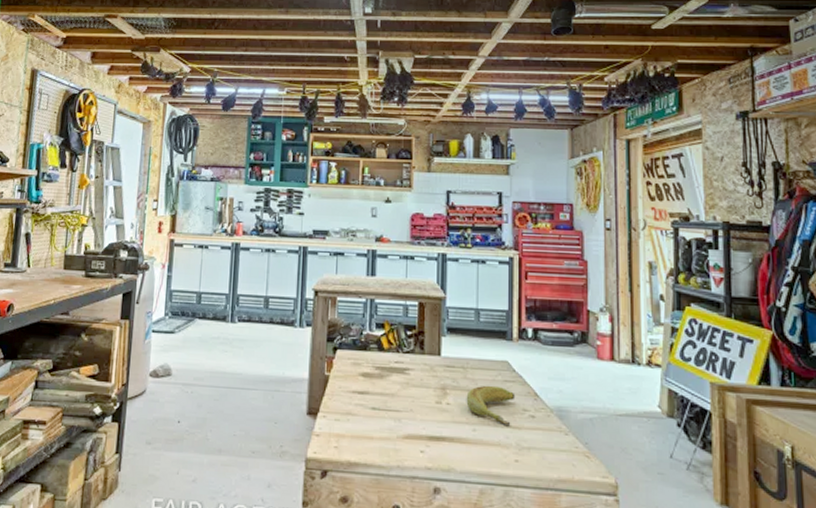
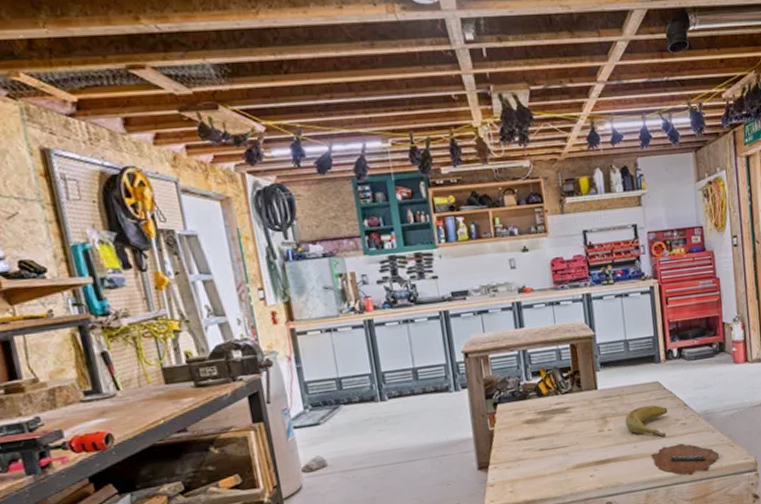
pencil: none [490,437,571,481] -> present [651,443,719,476]

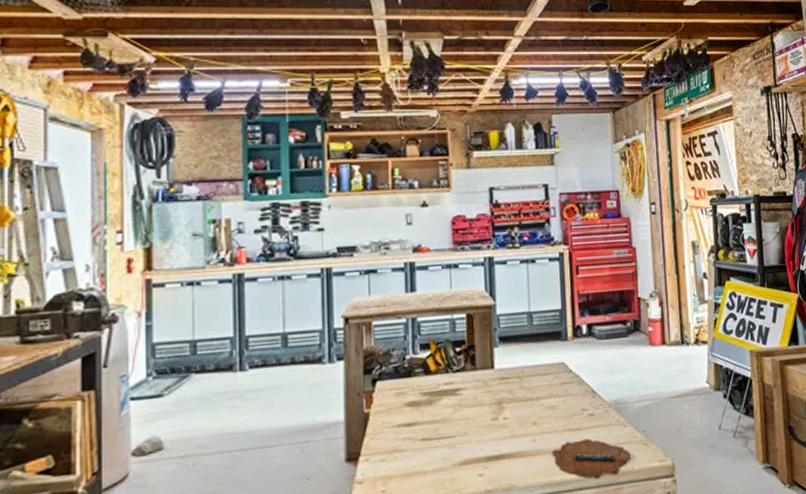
banana: present [625,404,668,438] -> none [523,390,574,431]

